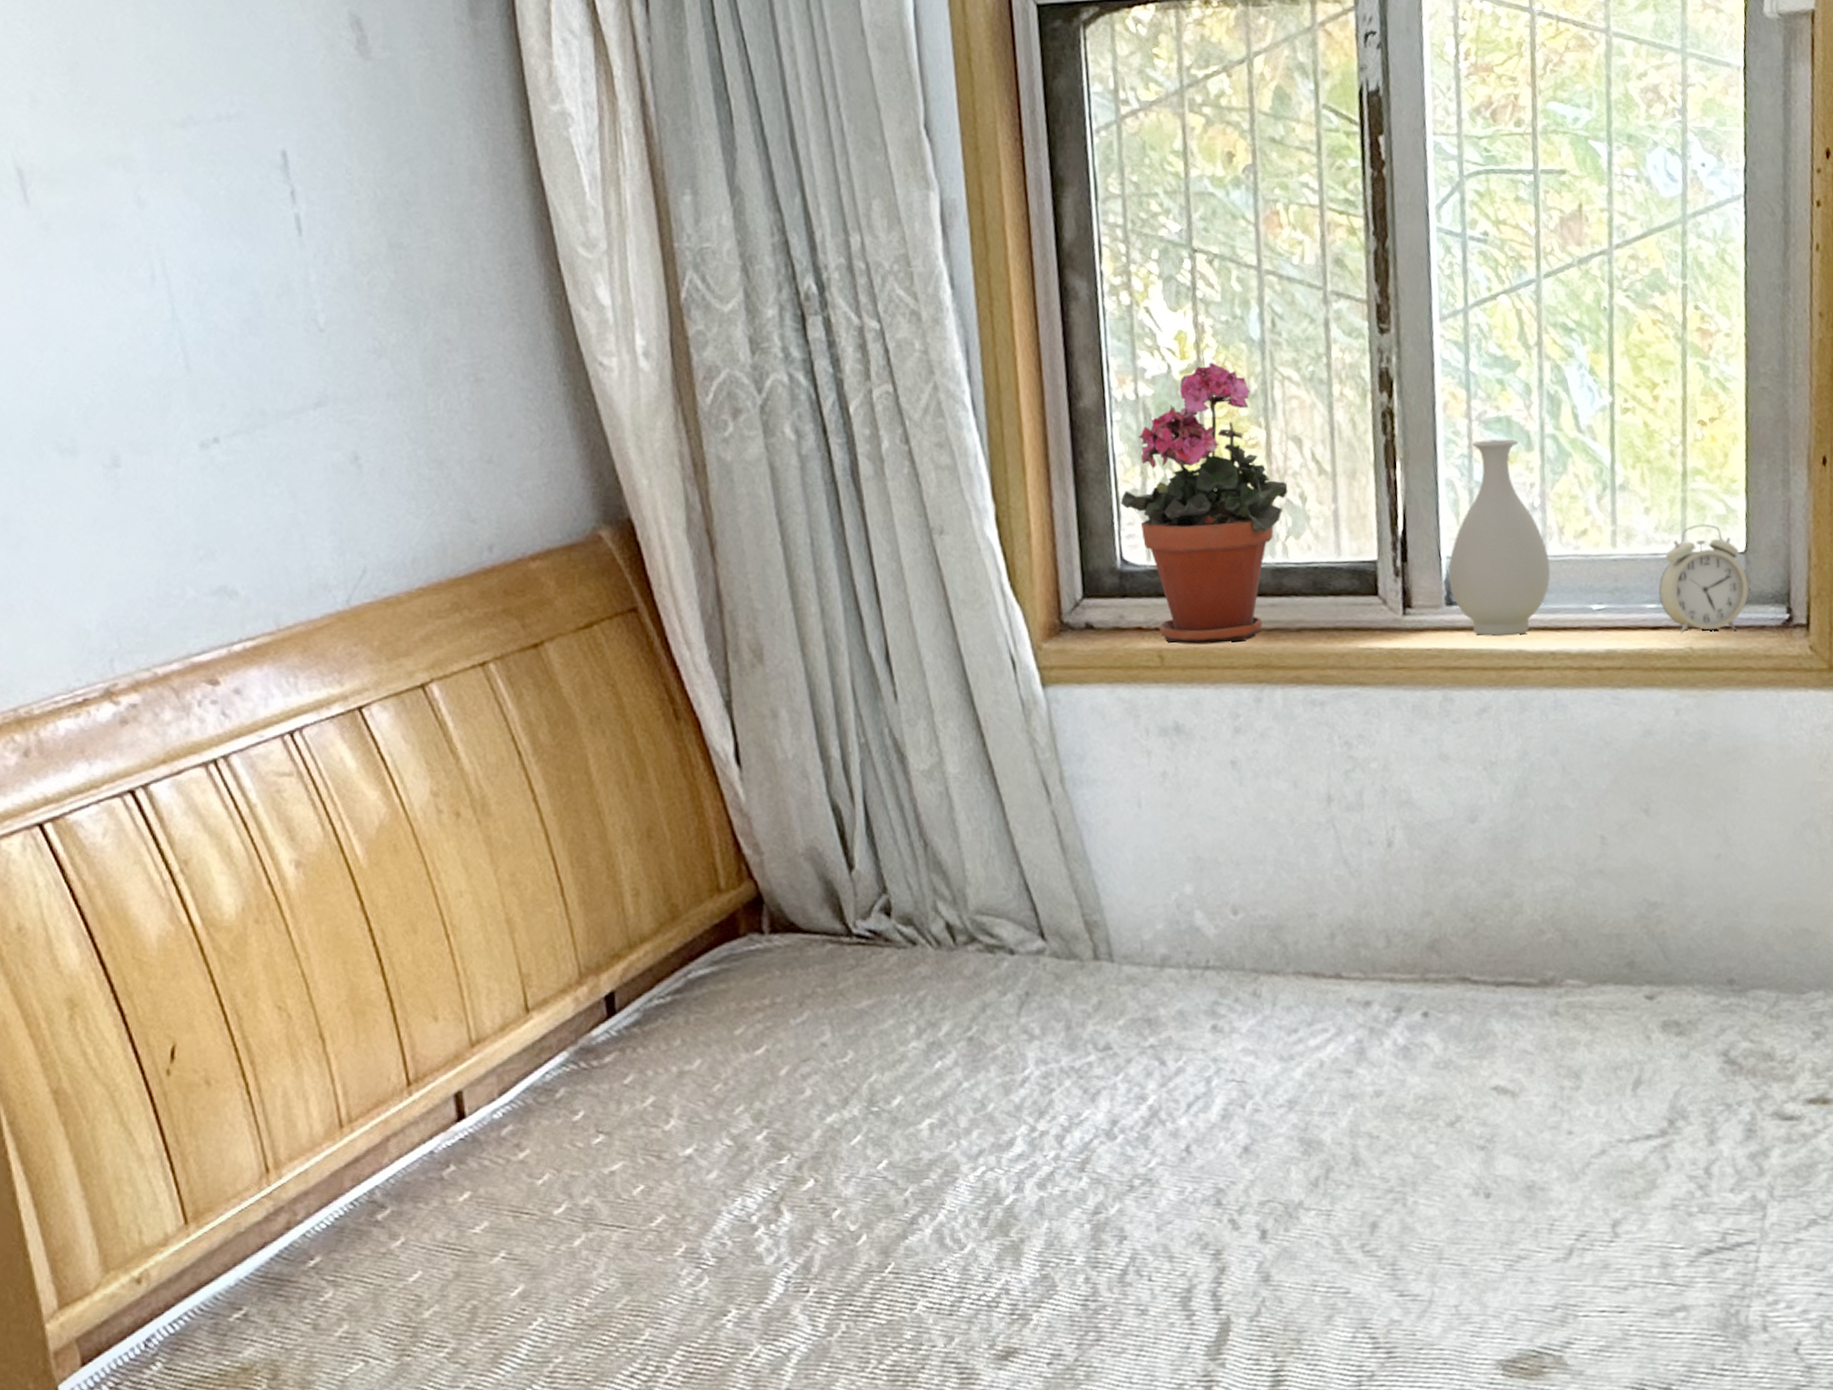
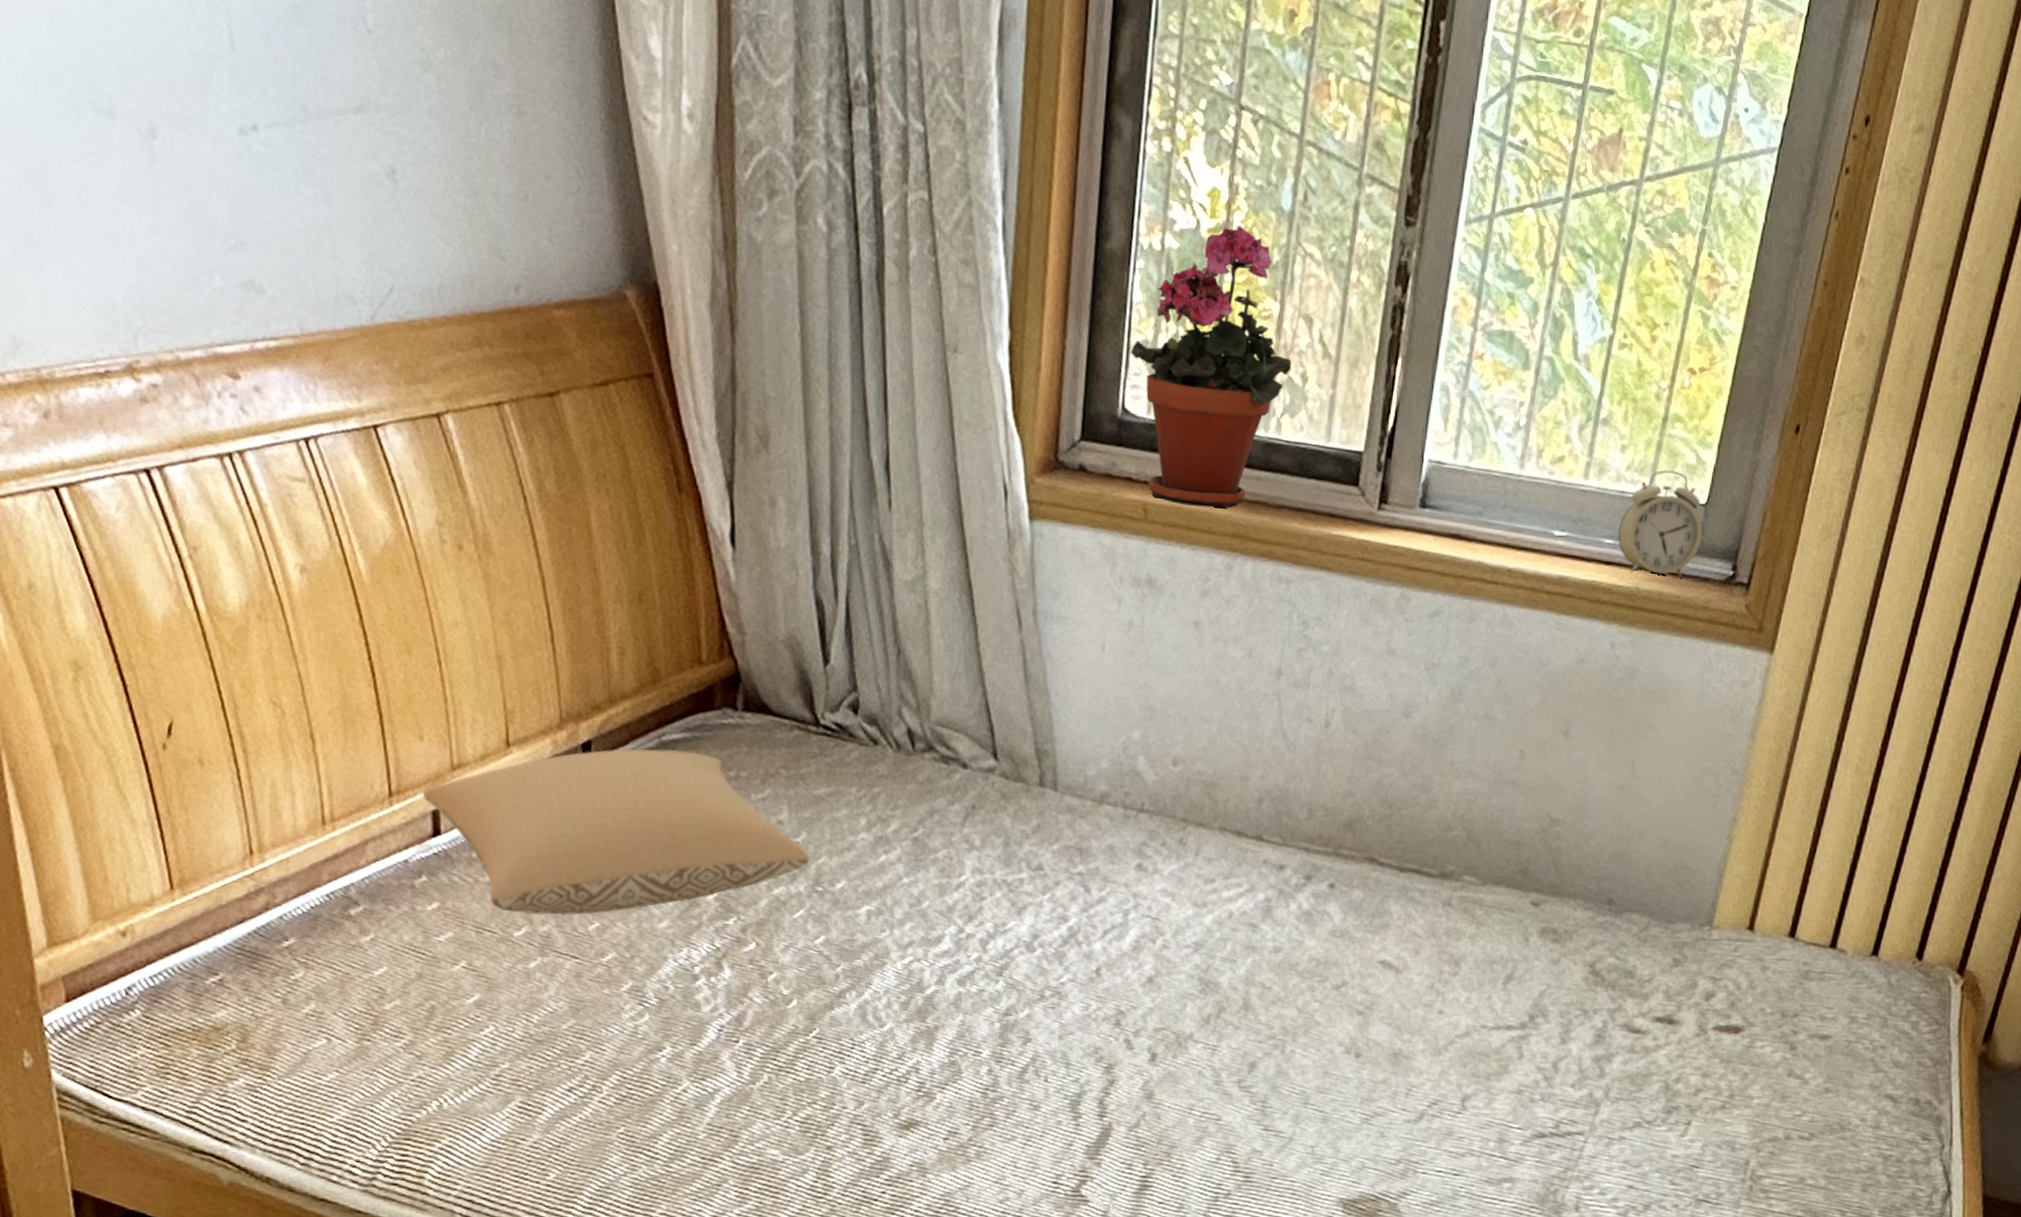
pillow: none [442,985,860,1190] -> present [422,748,810,916]
vase: present [1448,438,1551,638] -> none [1426,350,1524,548]

